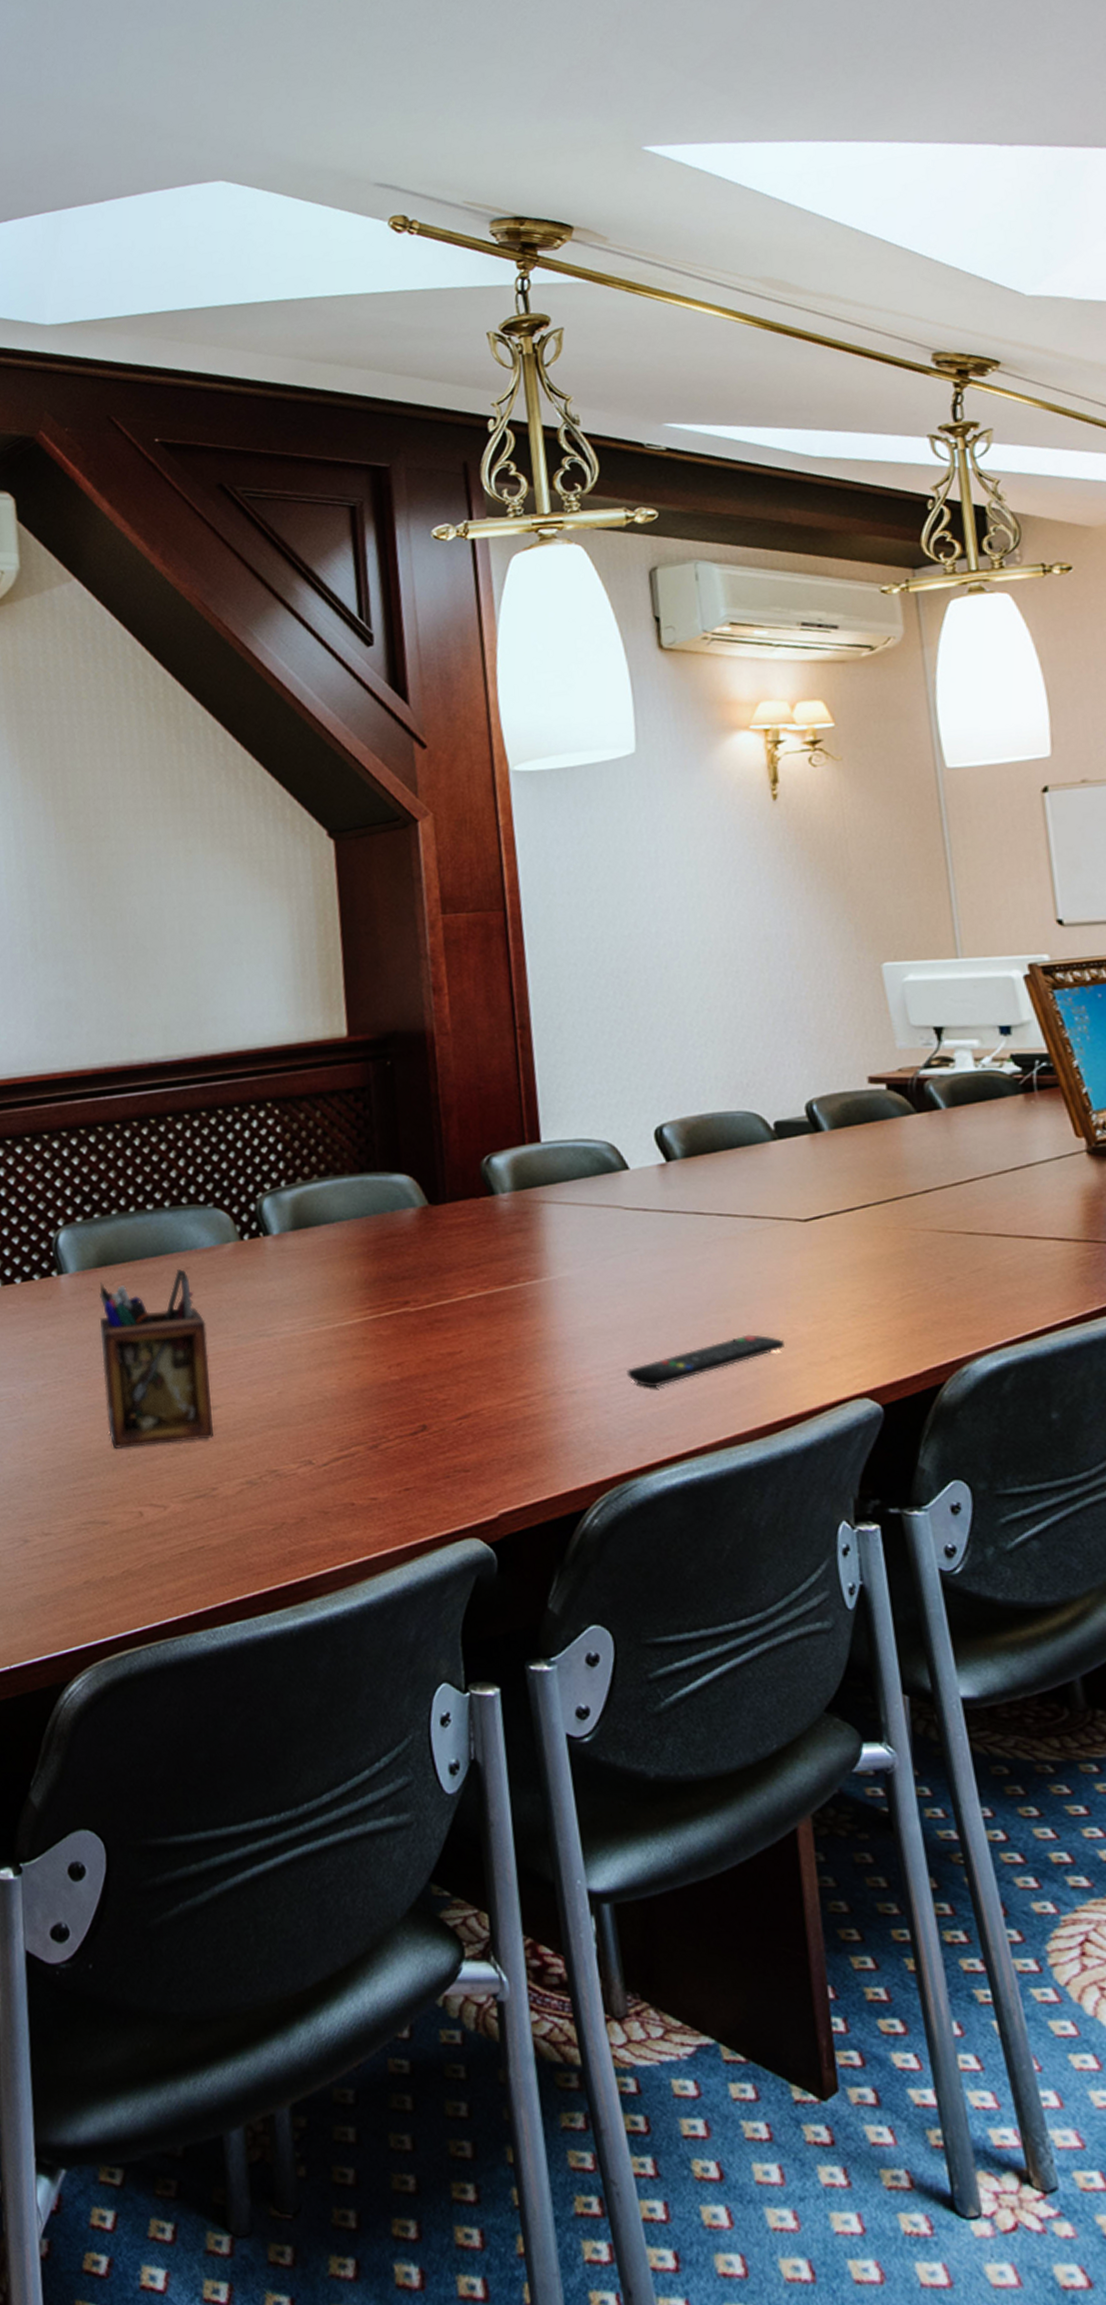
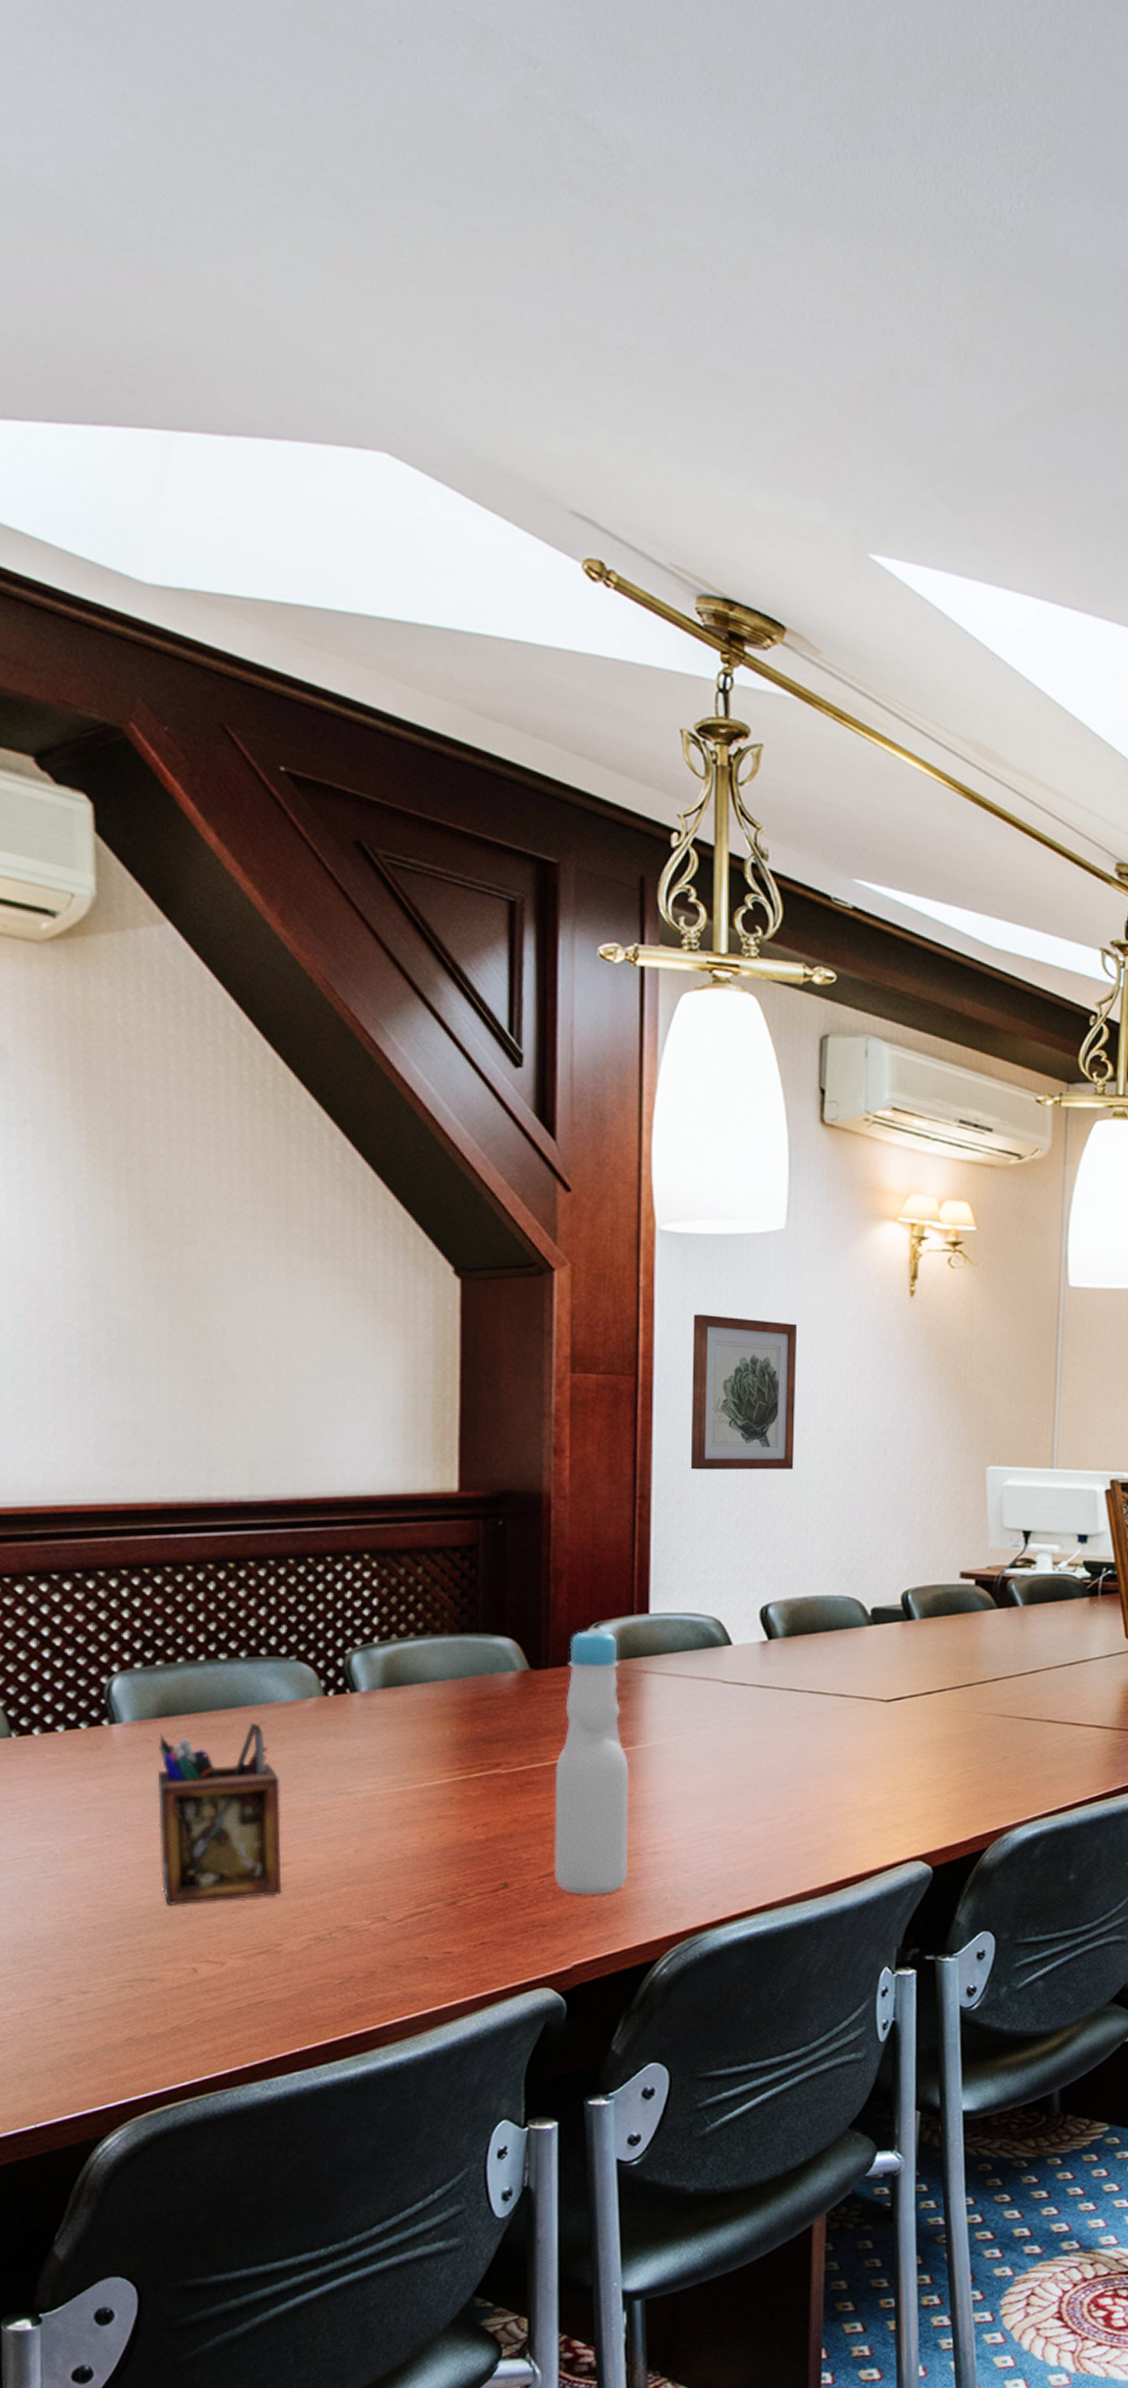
bottle: none [462,1159,548,1438] -> present [553,1627,629,1895]
wall art: none [553,841,673,996] -> present [690,1314,798,1471]
remote control: present [627,1334,784,1388] -> none [709,1803,855,1850]

